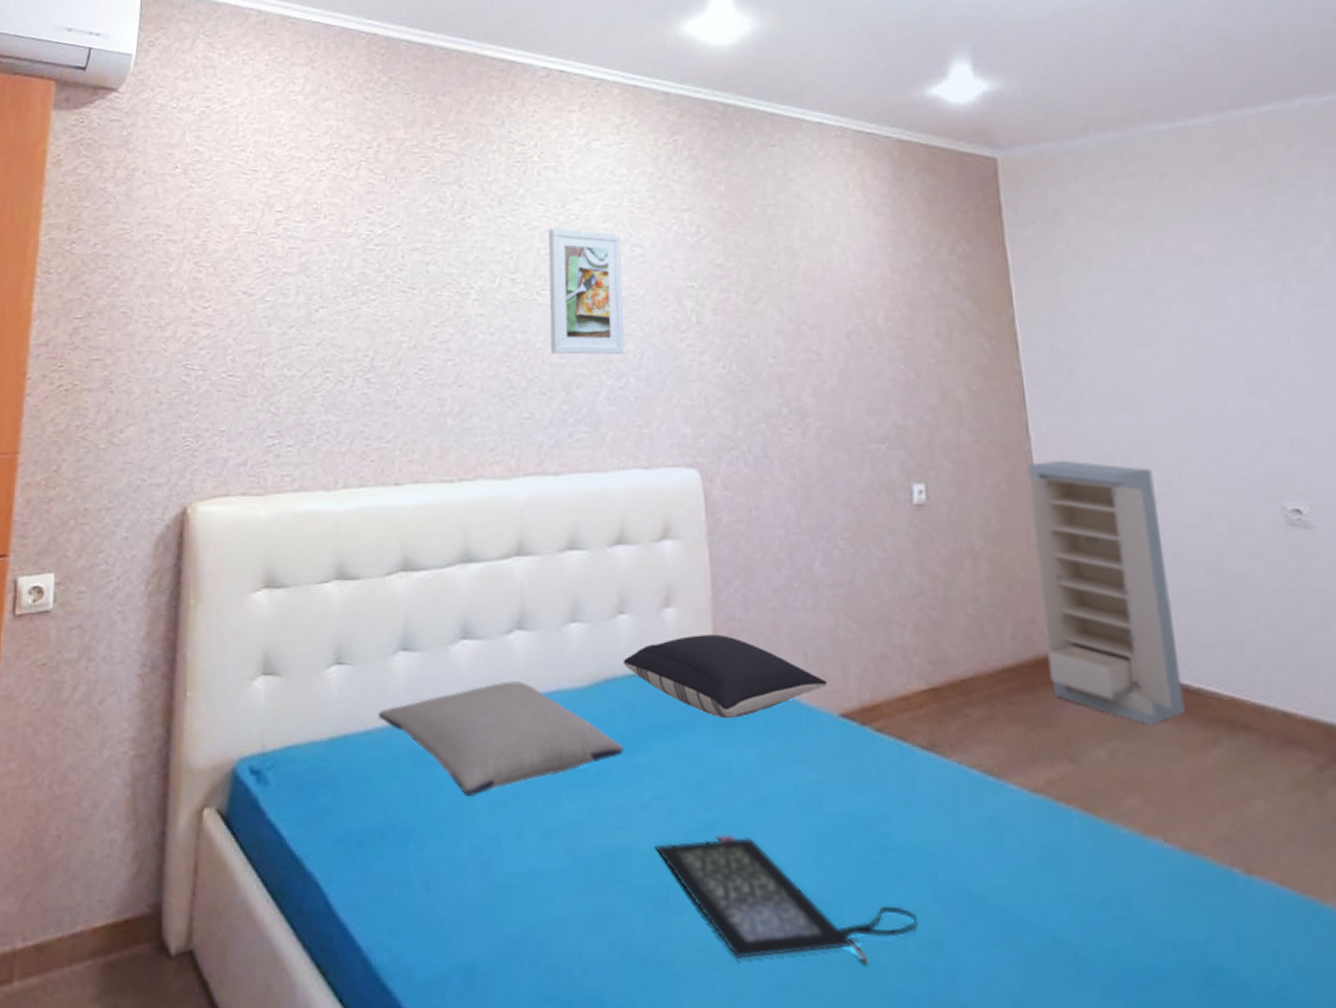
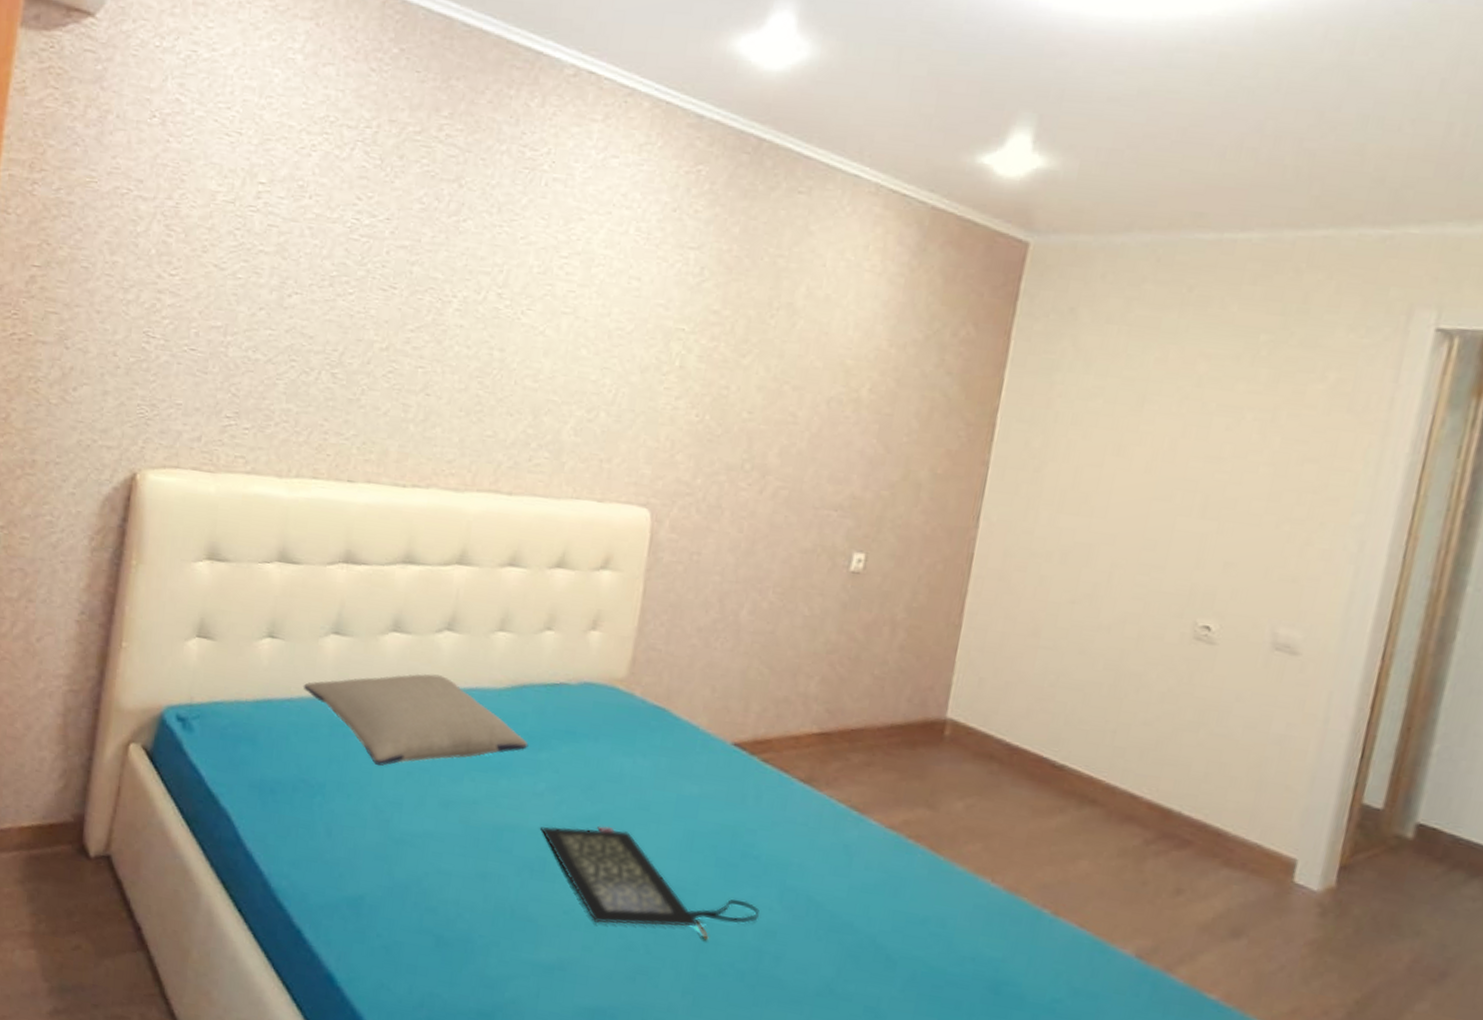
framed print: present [548,227,625,355] -> none [526,245,621,387]
pillow: present [622,635,828,719] -> none [541,658,728,734]
storage cabinet: present [1027,460,1185,726] -> none [931,548,1085,790]

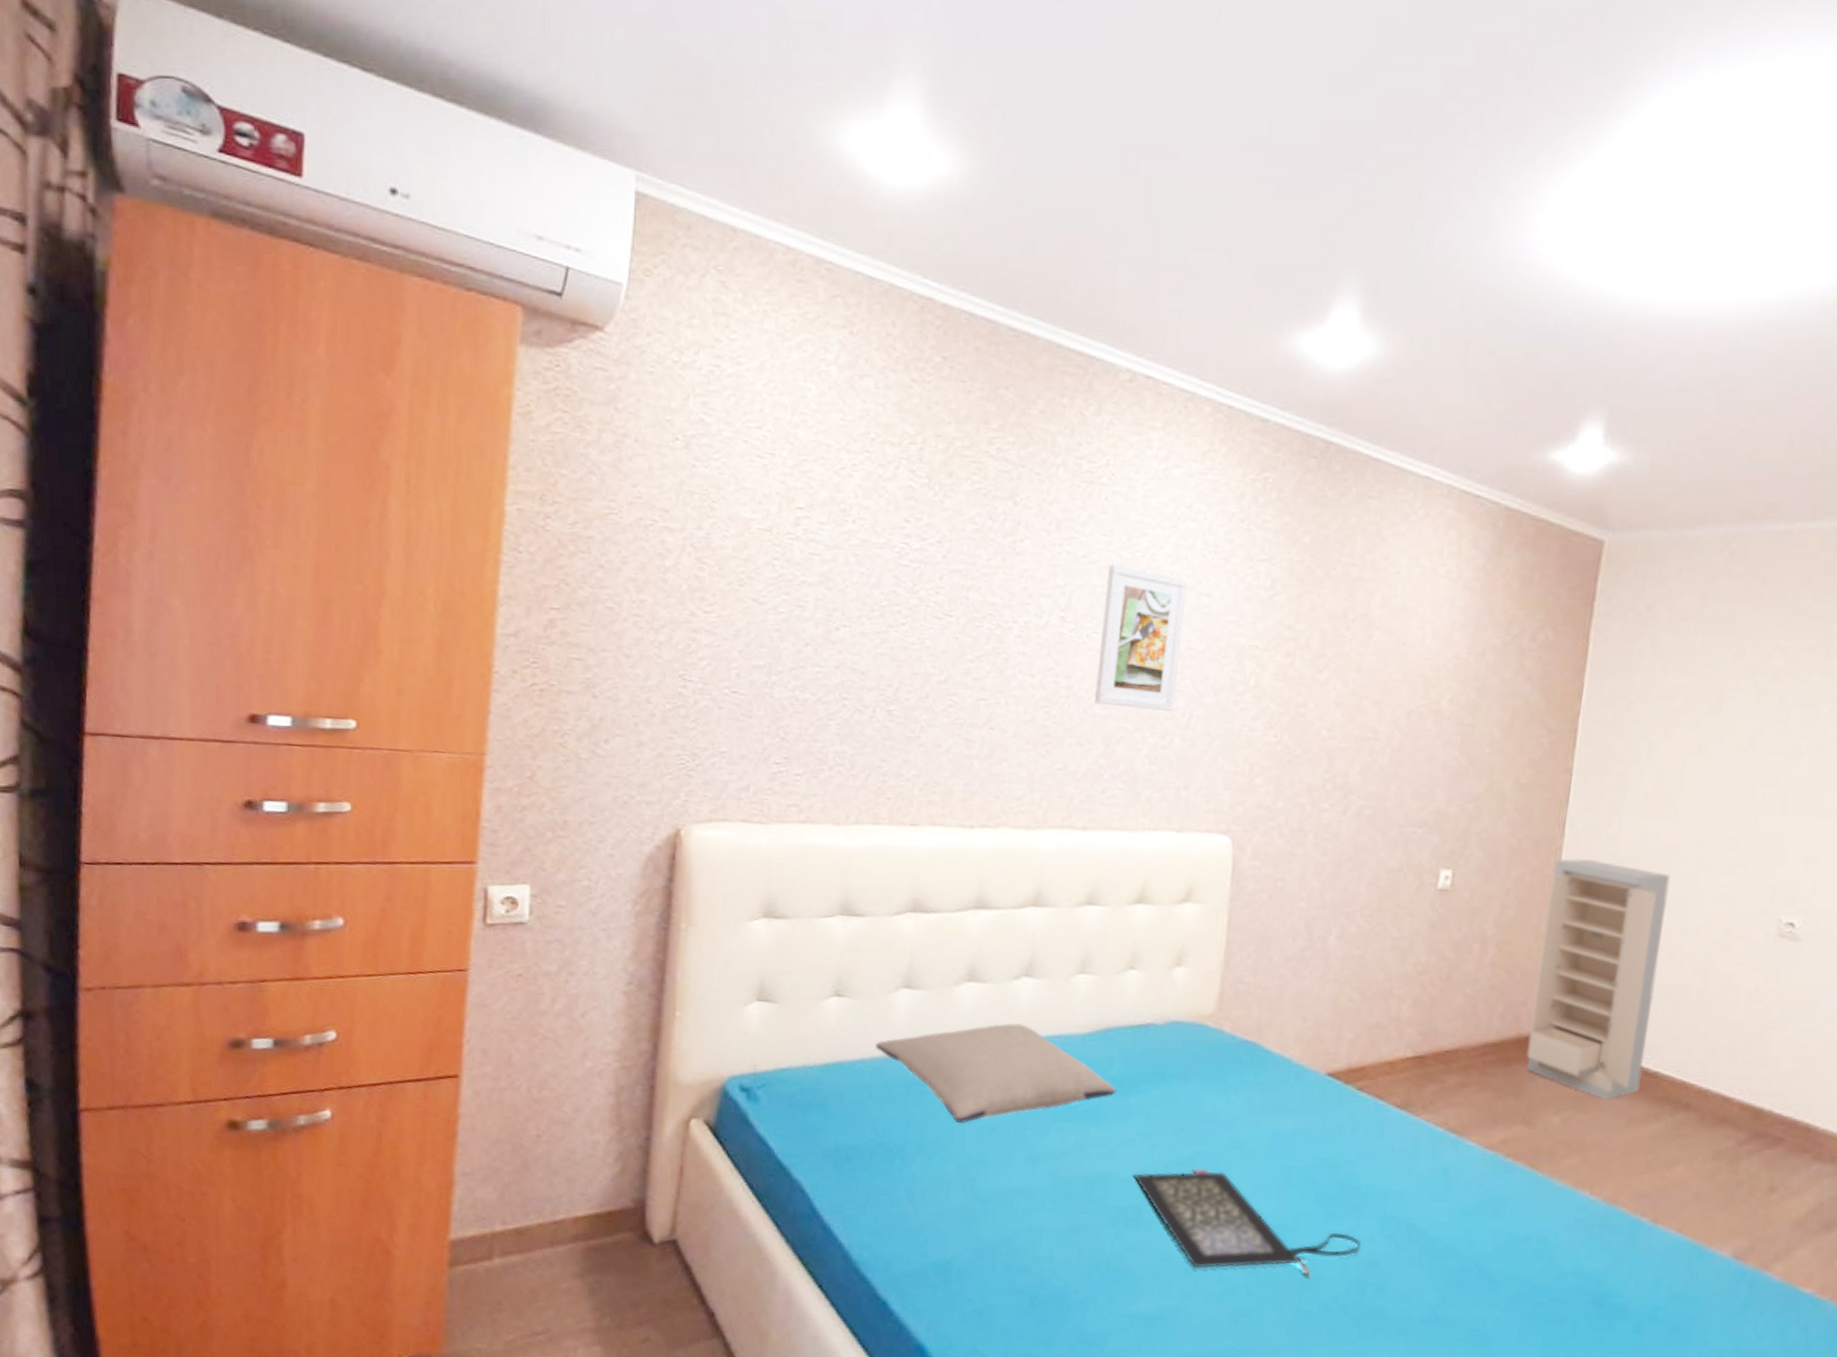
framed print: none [526,245,621,387] -> present [1095,563,1189,711]
storage cabinet: none [931,548,1085,790] -> present [1526,858,1671,1100]

